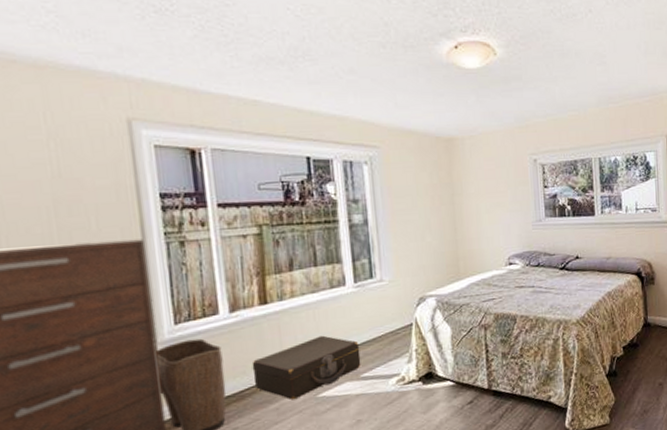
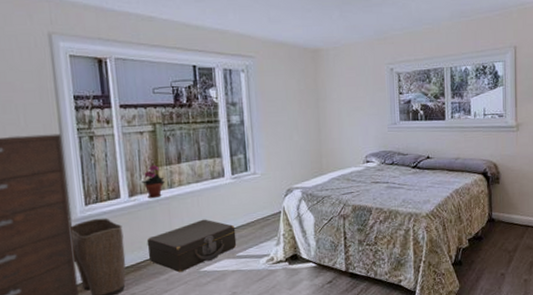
potted plant: none [244,273,274,314] -> present [141,164,165,199]

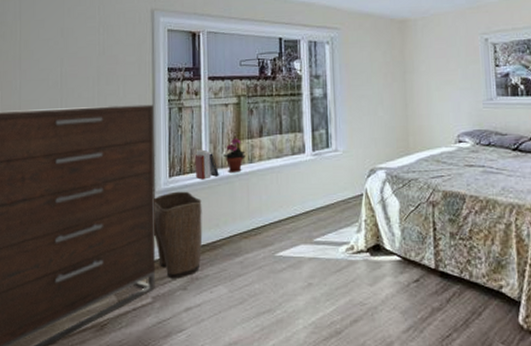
books: none [111,177,139,207] -> present [194,149,219,180]
suitcase: present [146,219,237,273] -> none [224,198,315,256]

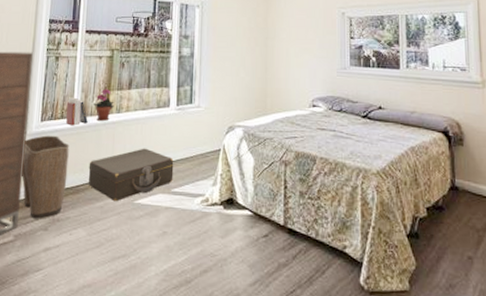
suitcase: none [224,198,315,256] -> present [88,148,174,202]

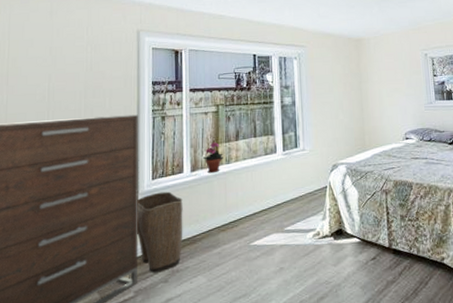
books: present [66,97,88,126] -> none [176,153,199,181]
suitcase: present [88,148,174,202] -> none [203,193,286,246]

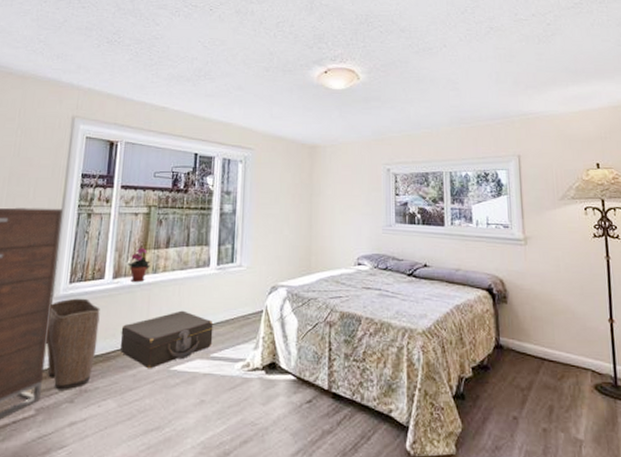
suitcase: none [203,193,286,246] -> present [120,310,214,369]

